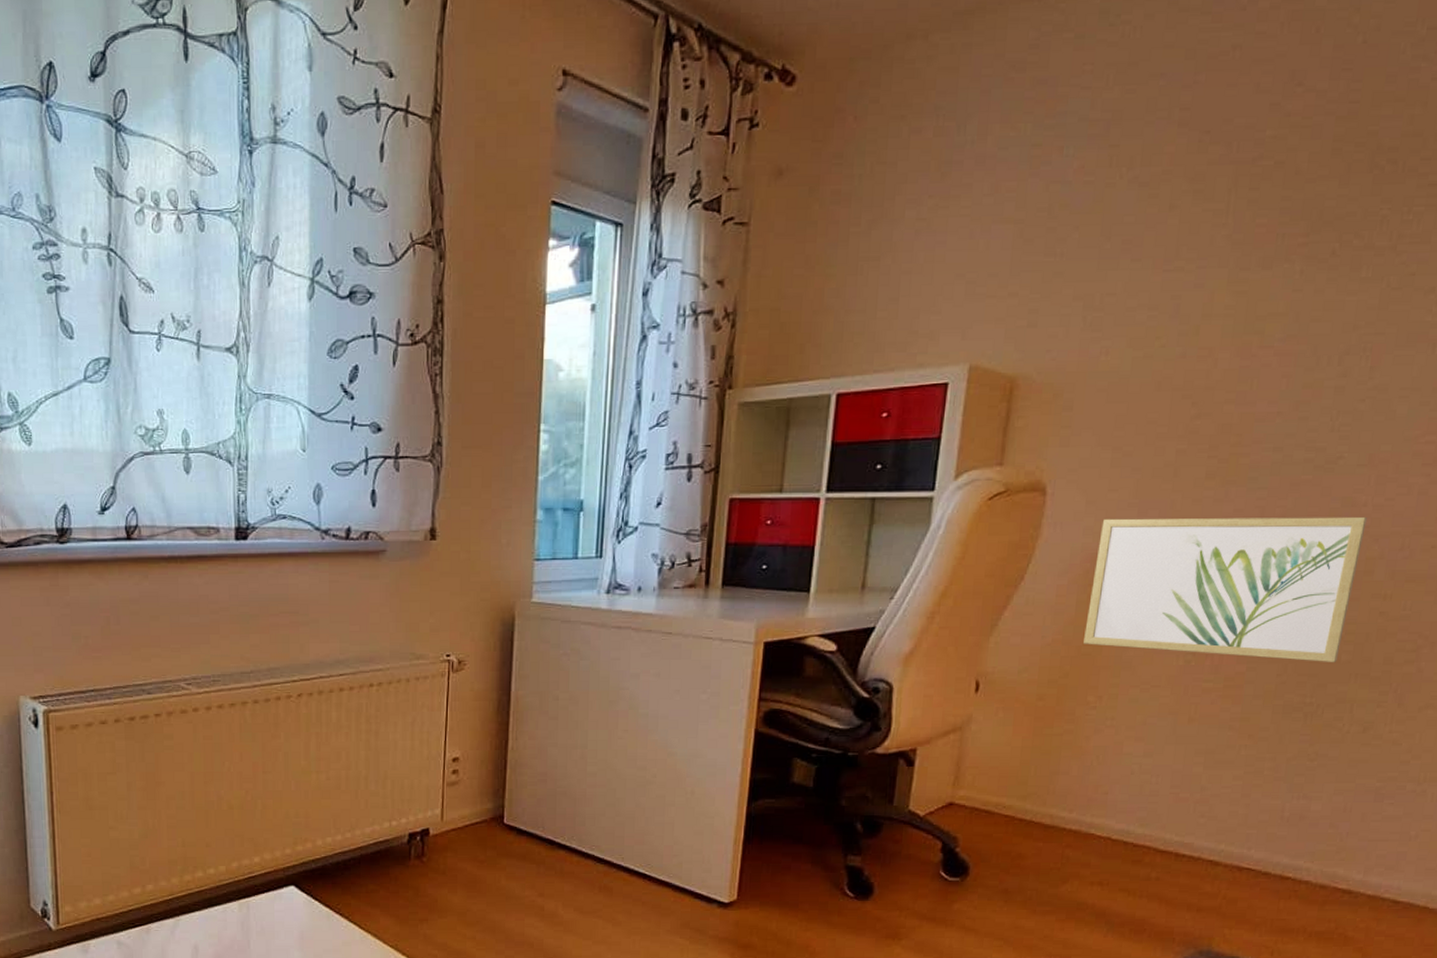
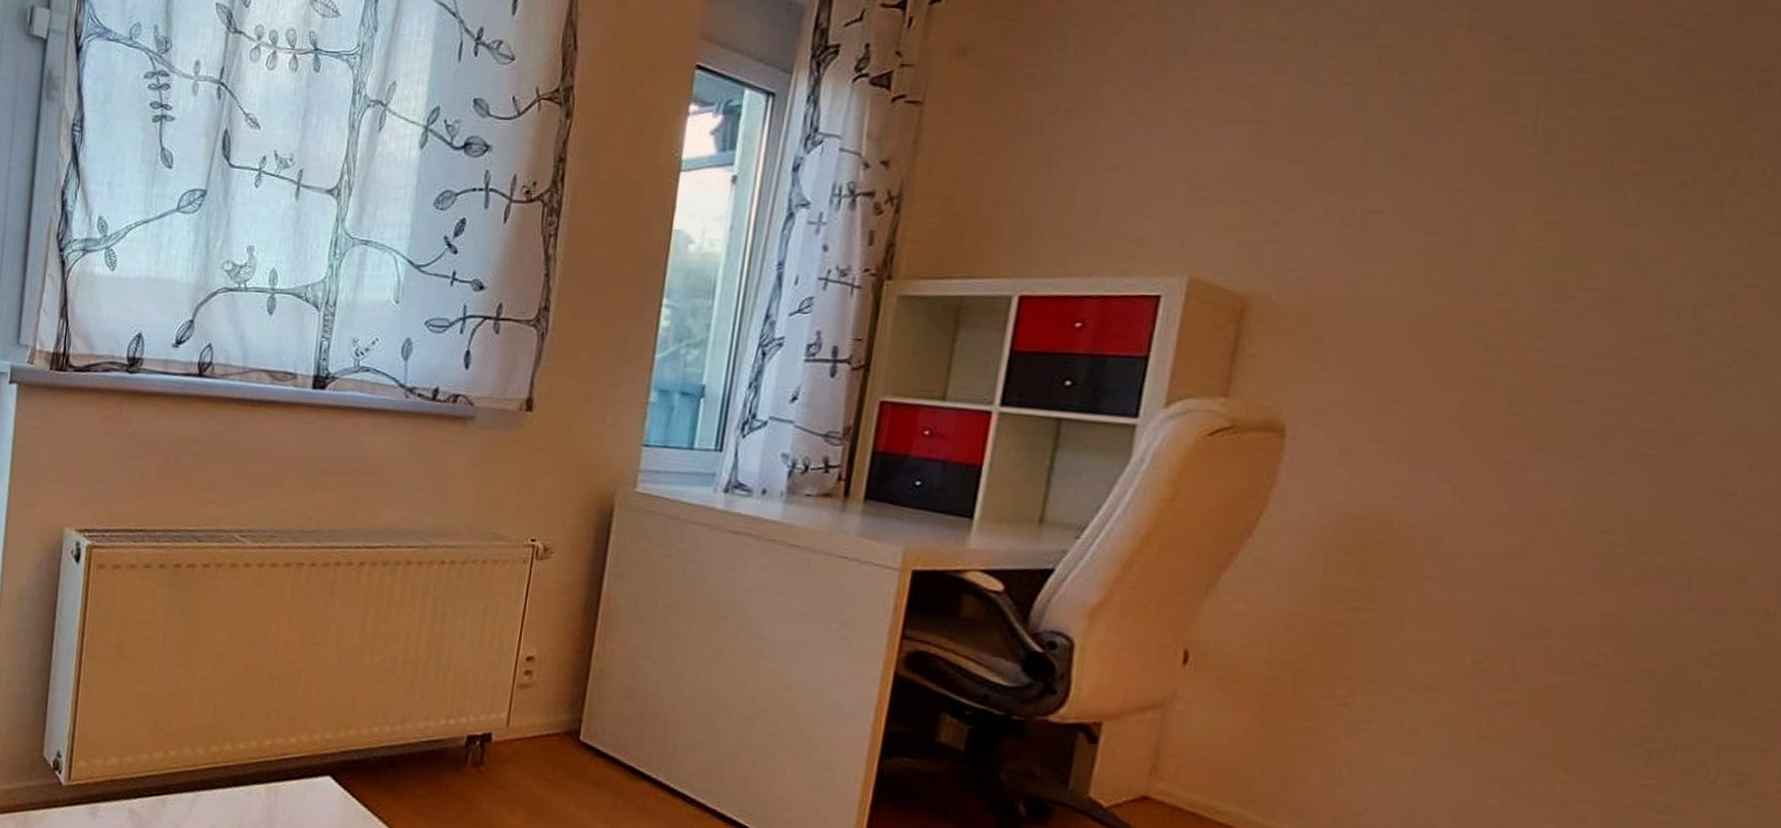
wall art: present [1083,516,1367,663] -> none [1332,473,1737,690]

